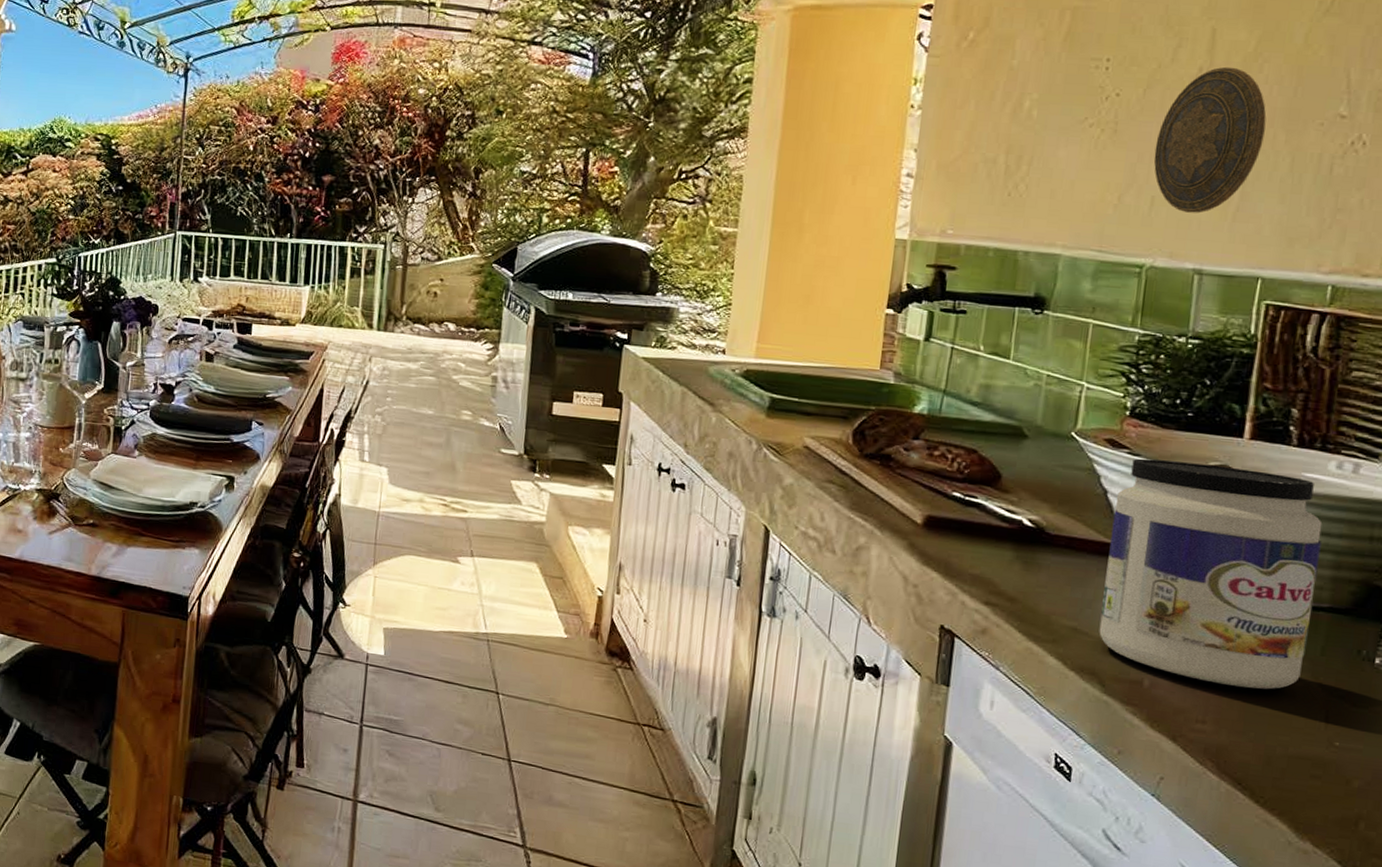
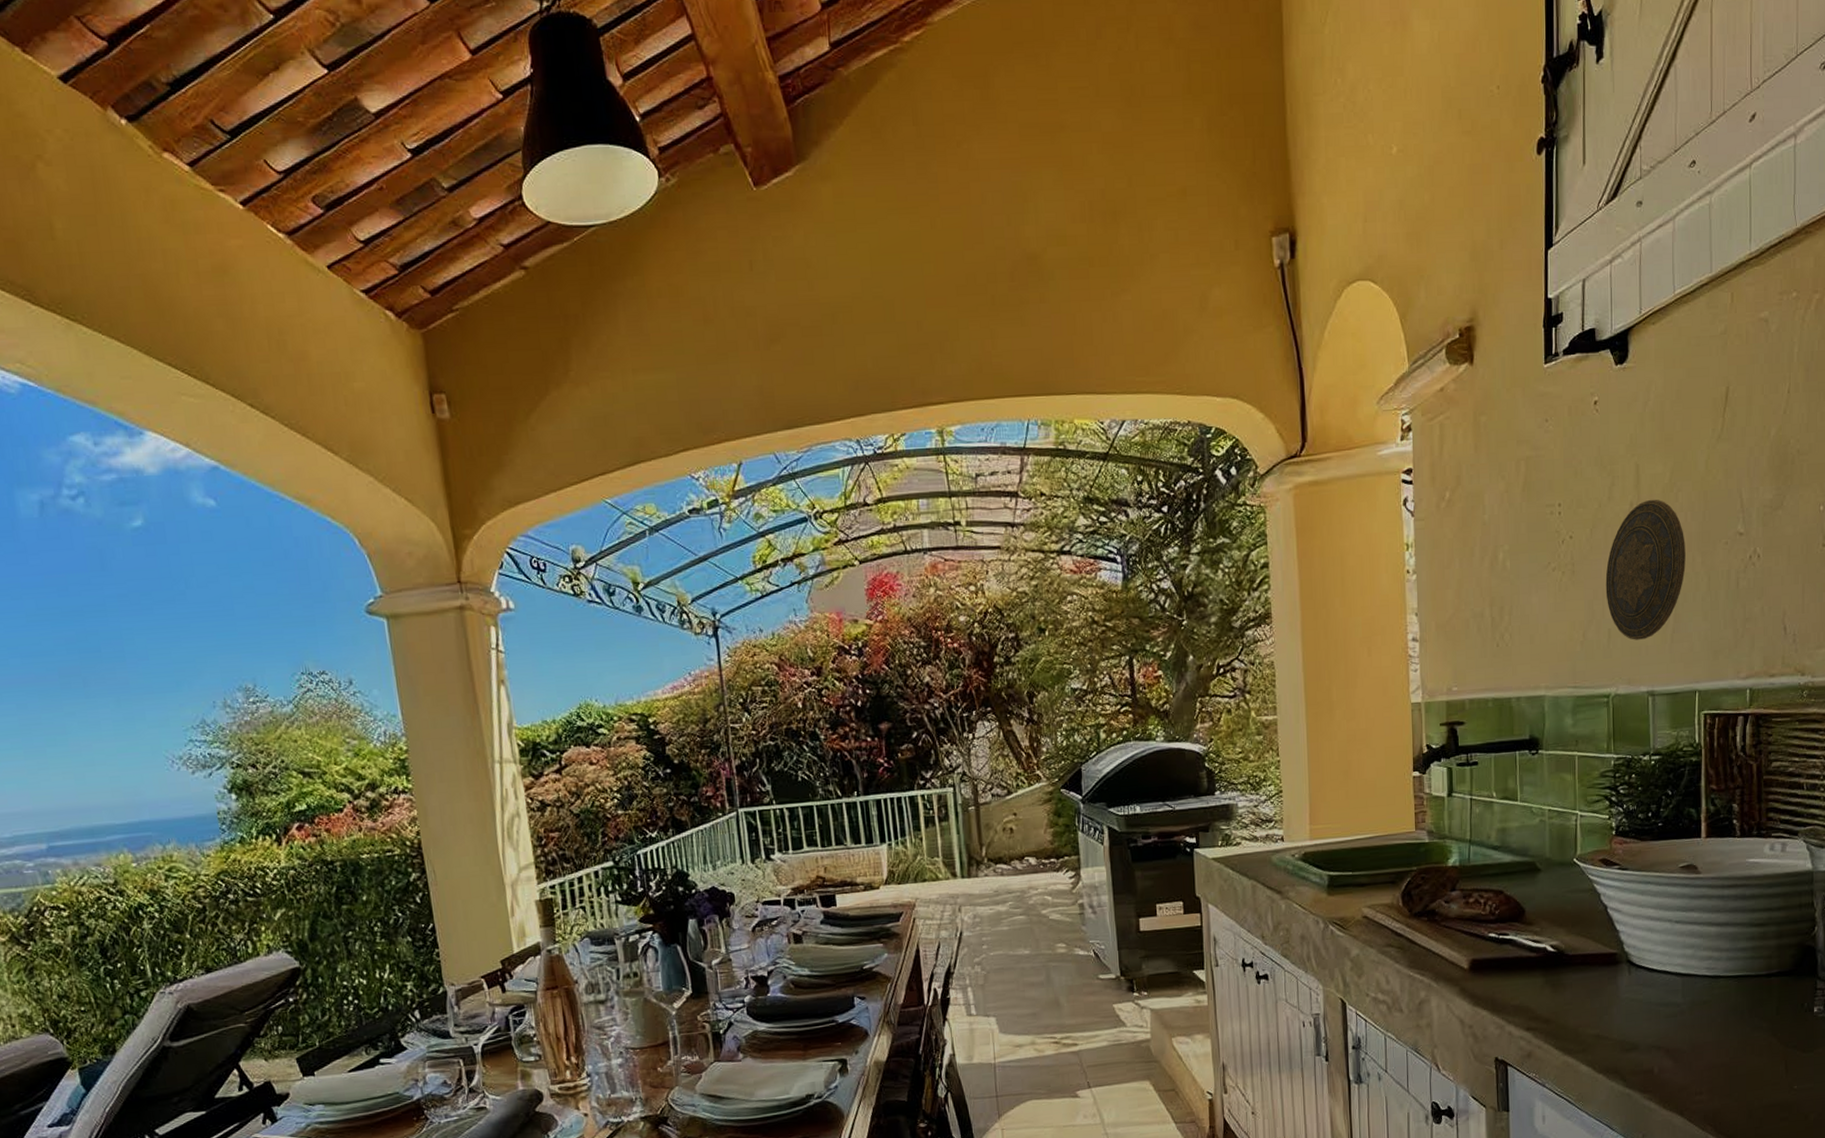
jar: present [1099,458,1323,690] -> none [1614,864,1766,1058]

